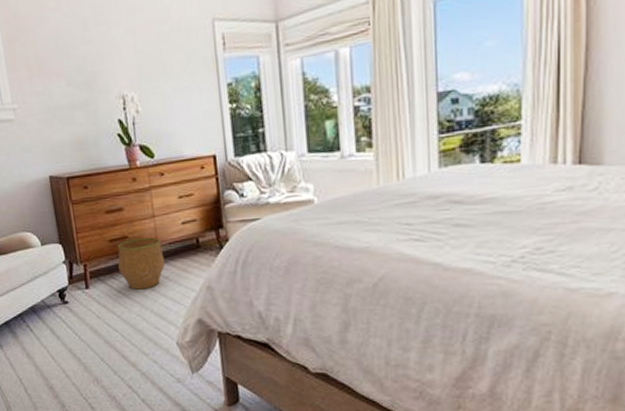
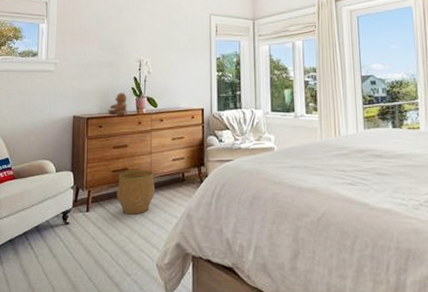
teddy bear: none [91,140,117,175] -> present [108,92,127,118]

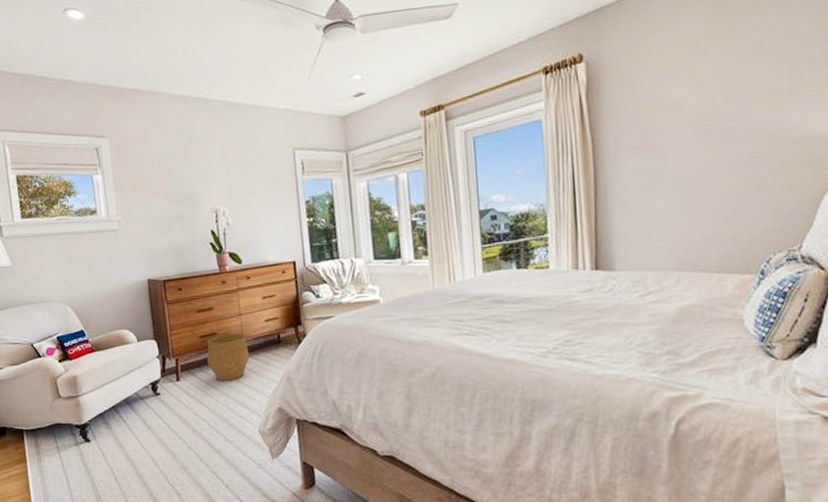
teddy bear: present [108,92,127,118] -> none [186,248,208,278]

